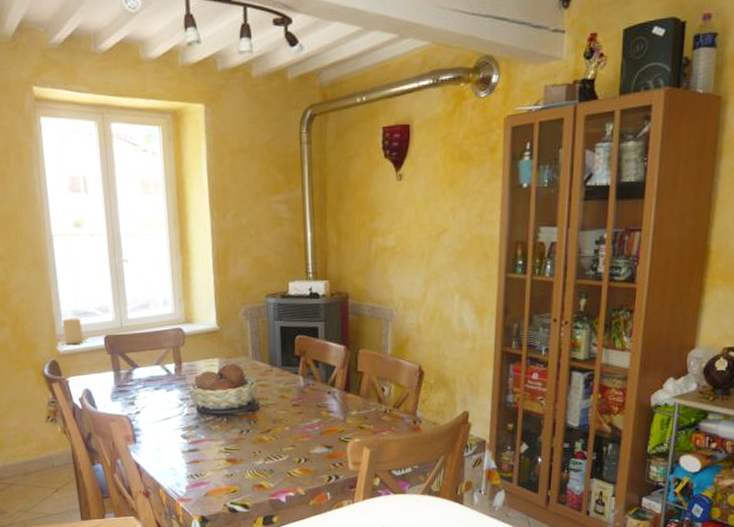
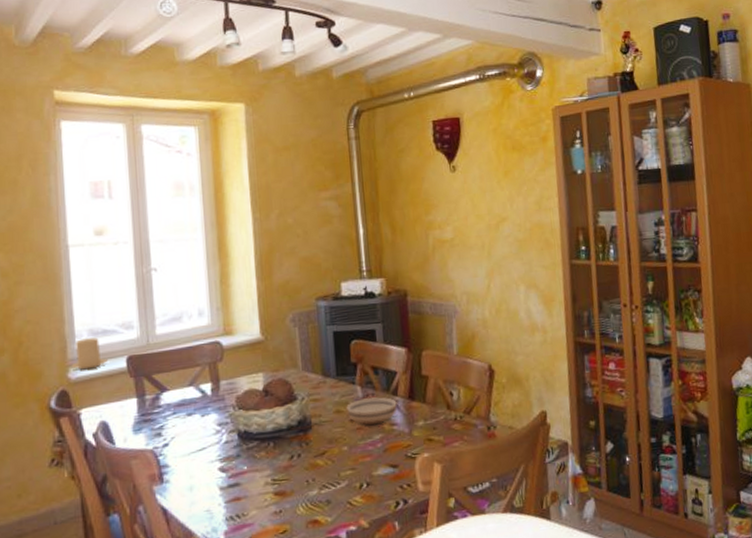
bowl: none [290,387,334,411] -> present [346,397,397,426]

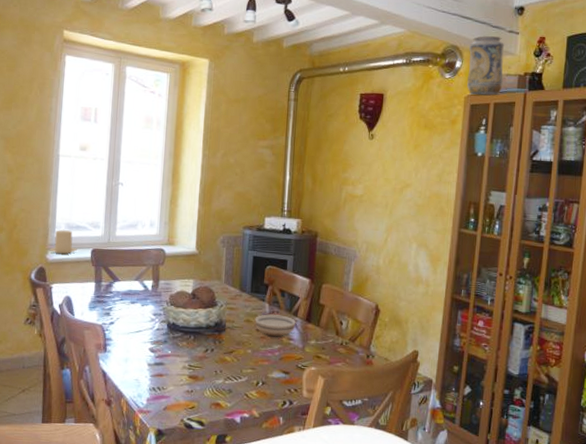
decorative vase: none [548,36,593,107] -> present [466,36,505,96]

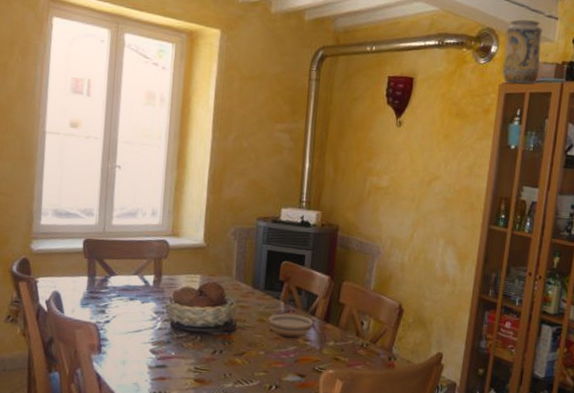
candle: present [50,230,77,255] -> none [34,216,67,245]

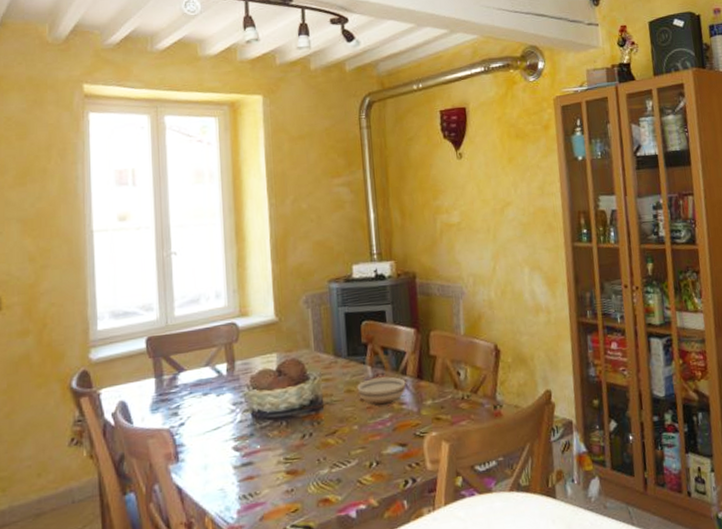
decorative vase: present [501,19,543,85] -> none [549,31,592,97]

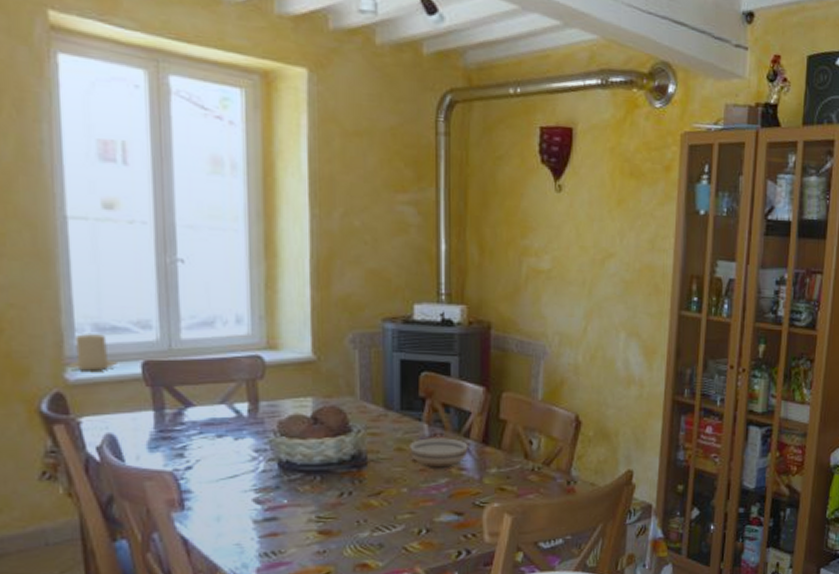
candle: none [93,319,128,351] -> present [69,334,117,371]

